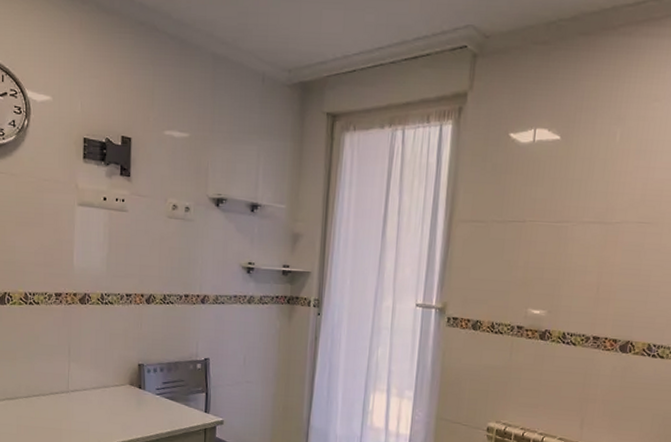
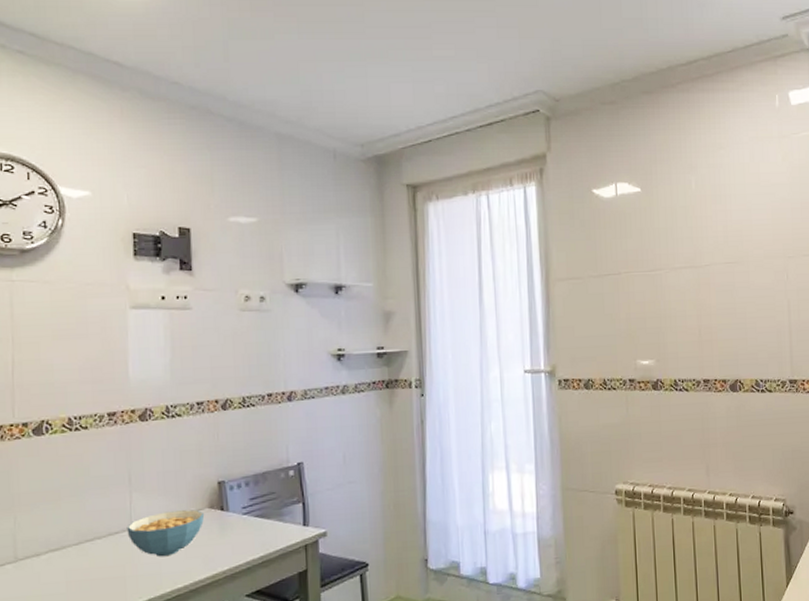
cereal bowl: none [64,382,126,419] -> present [126,509,205,557]

